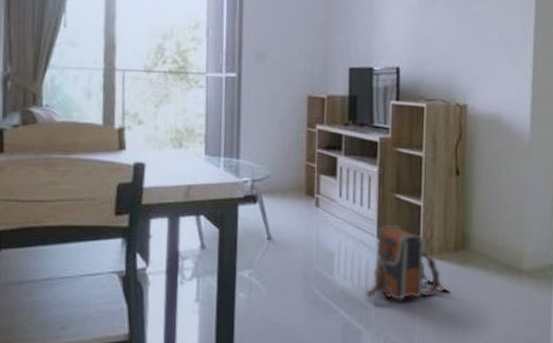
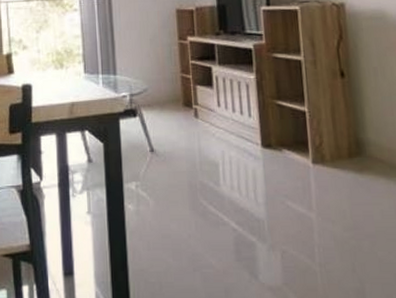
backpack: present [364,224,451,300] -> none [254,132,350,211]

